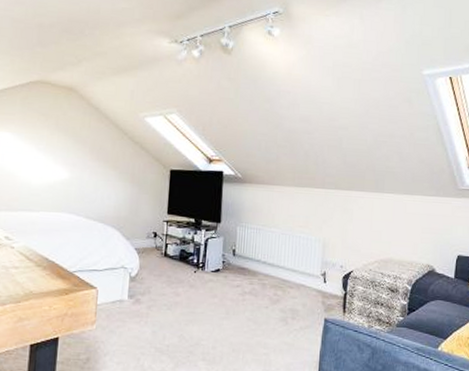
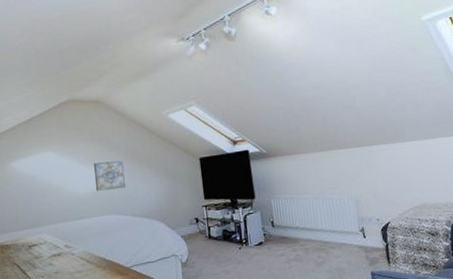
wall art: none [52,153,87,187] -> present [94,160,125,191]

